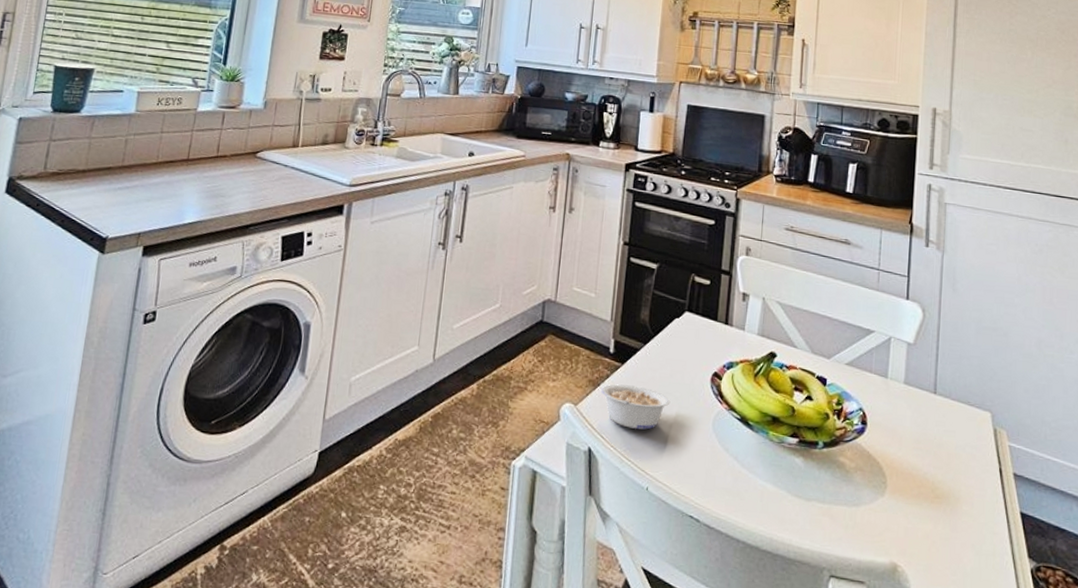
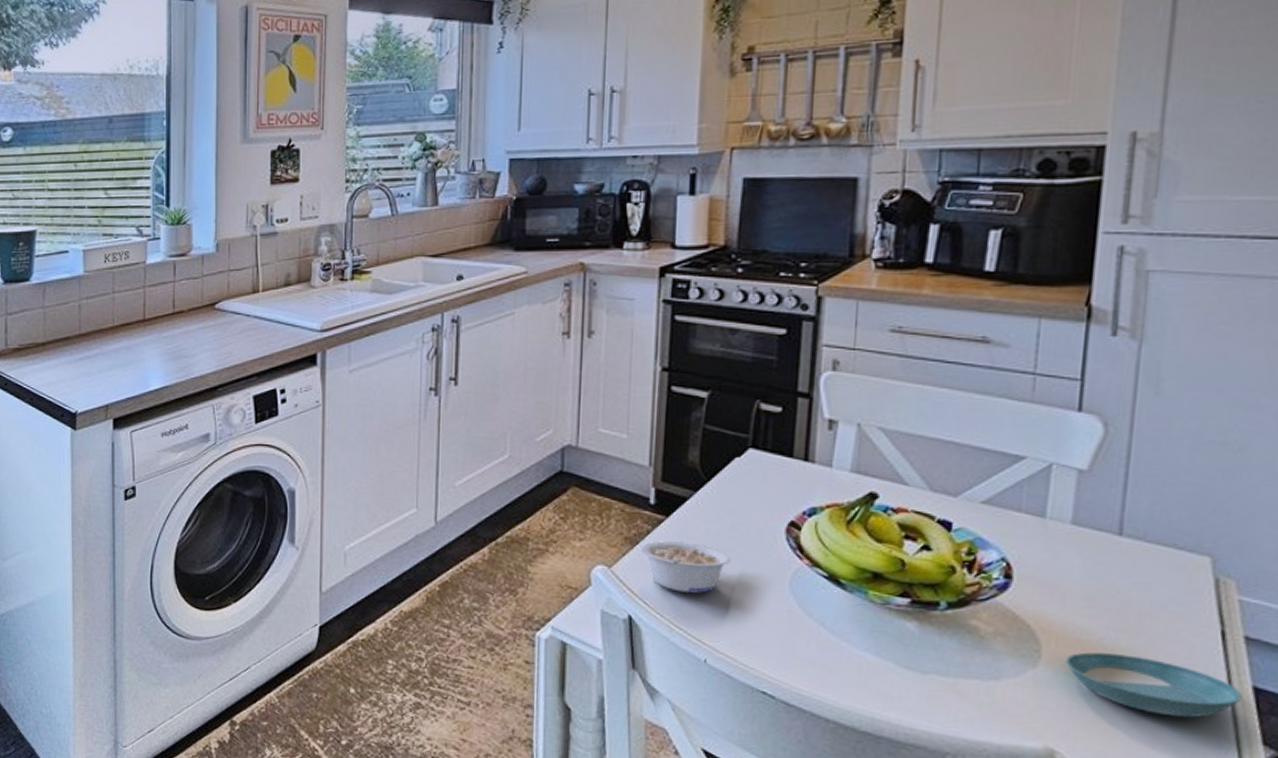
saucer: none [902,484,1014,537] -> present [1065,652,1243,718]

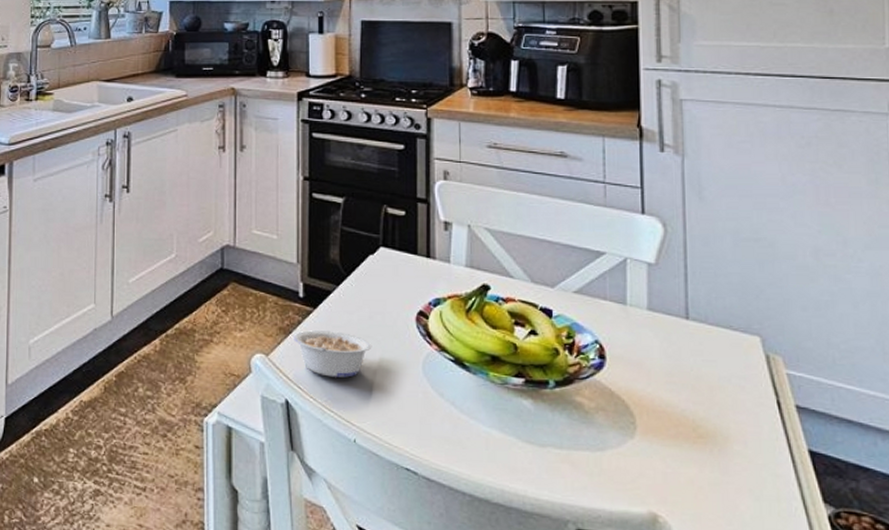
saucer: present [1065,652,1243,718] -> none [656,423,802,480]

